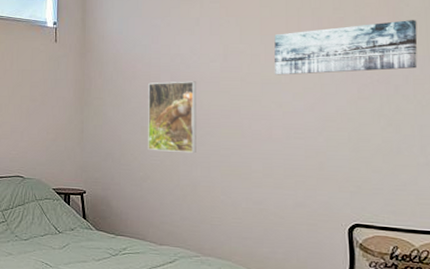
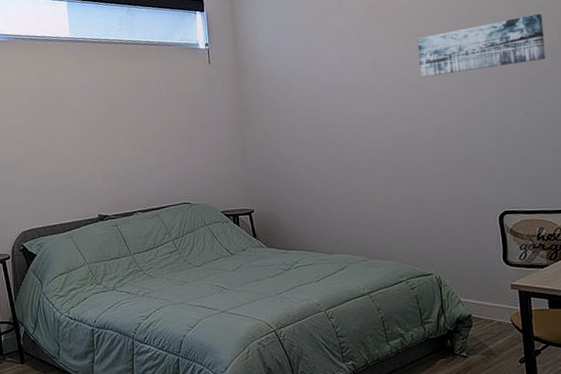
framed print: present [148,81,196,153] -> none [304,90,356,163]

